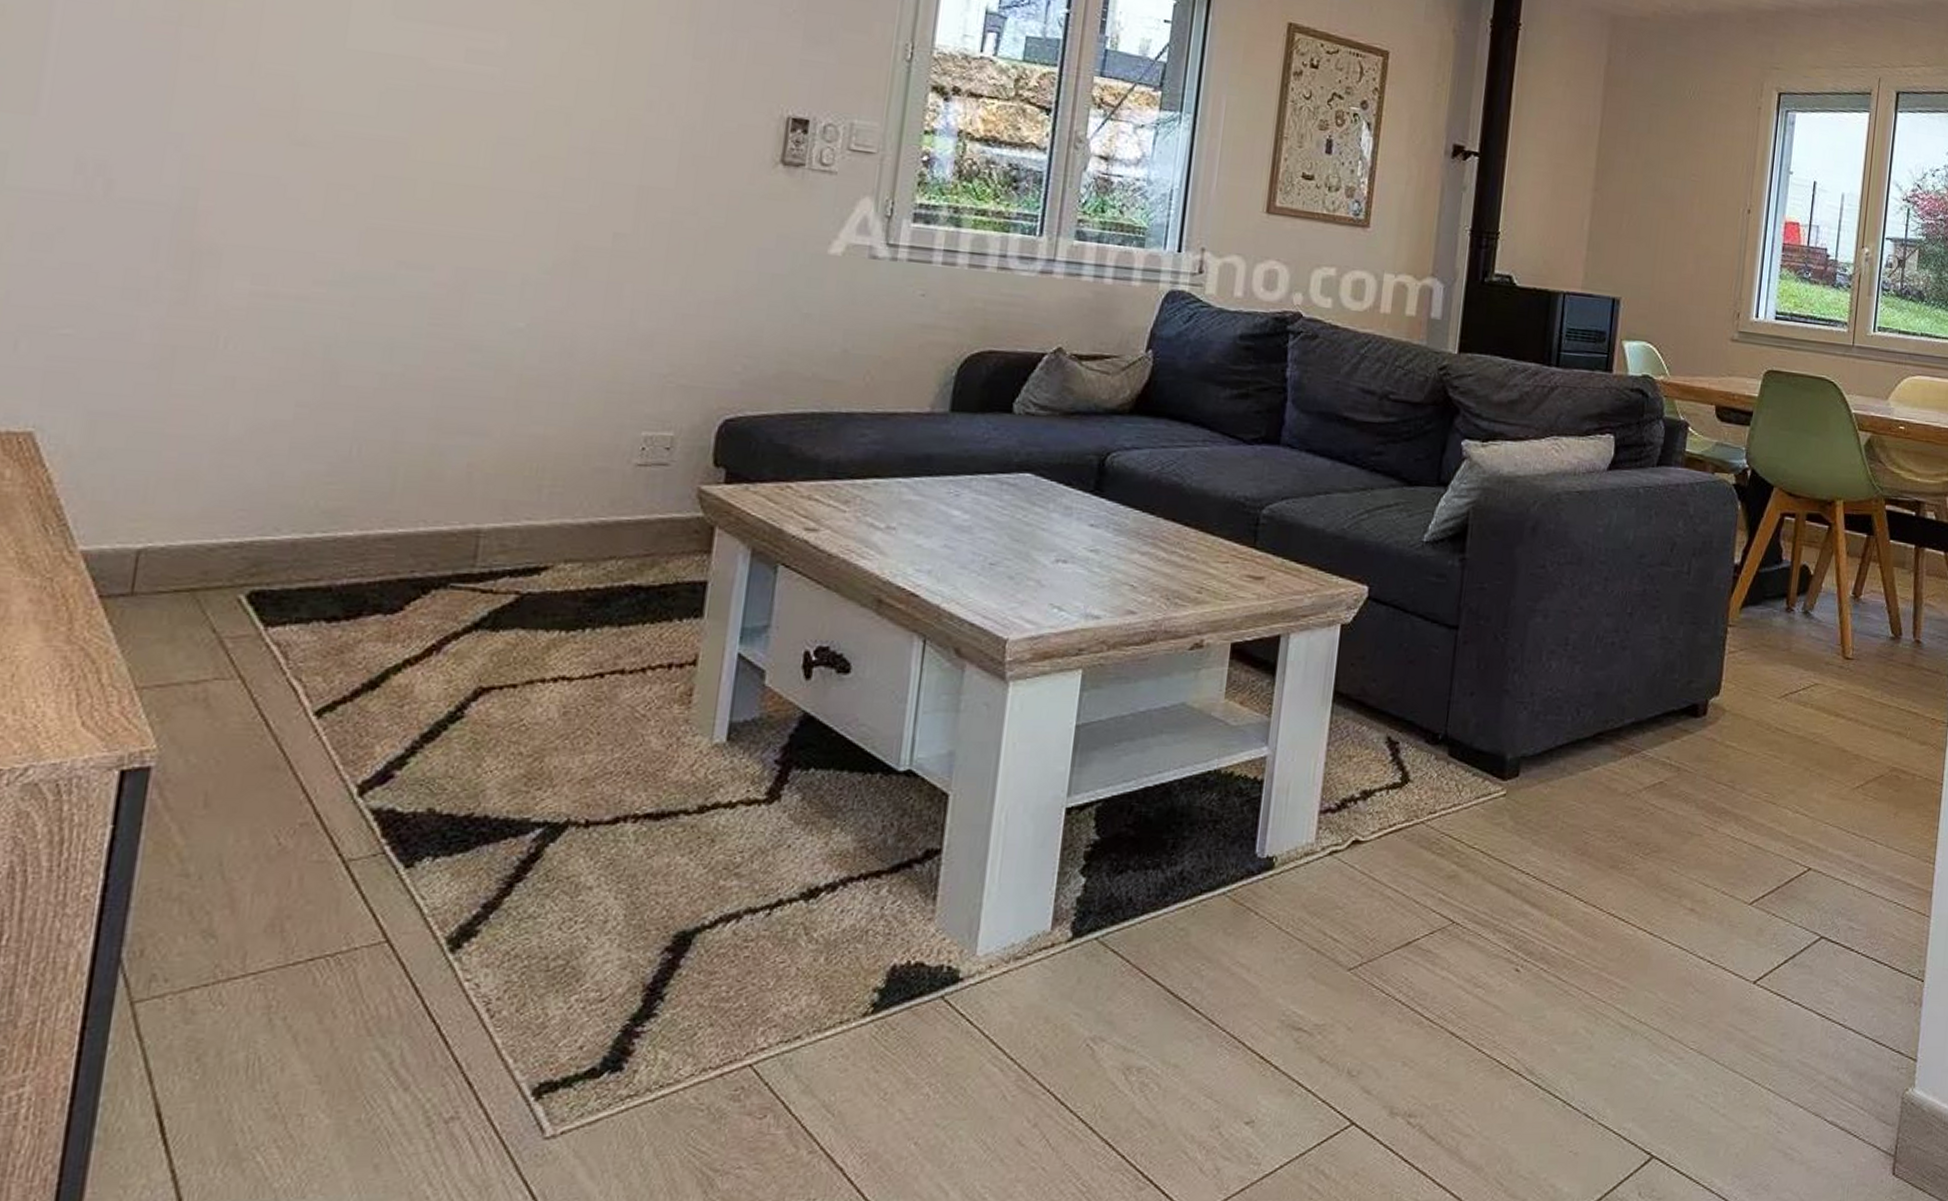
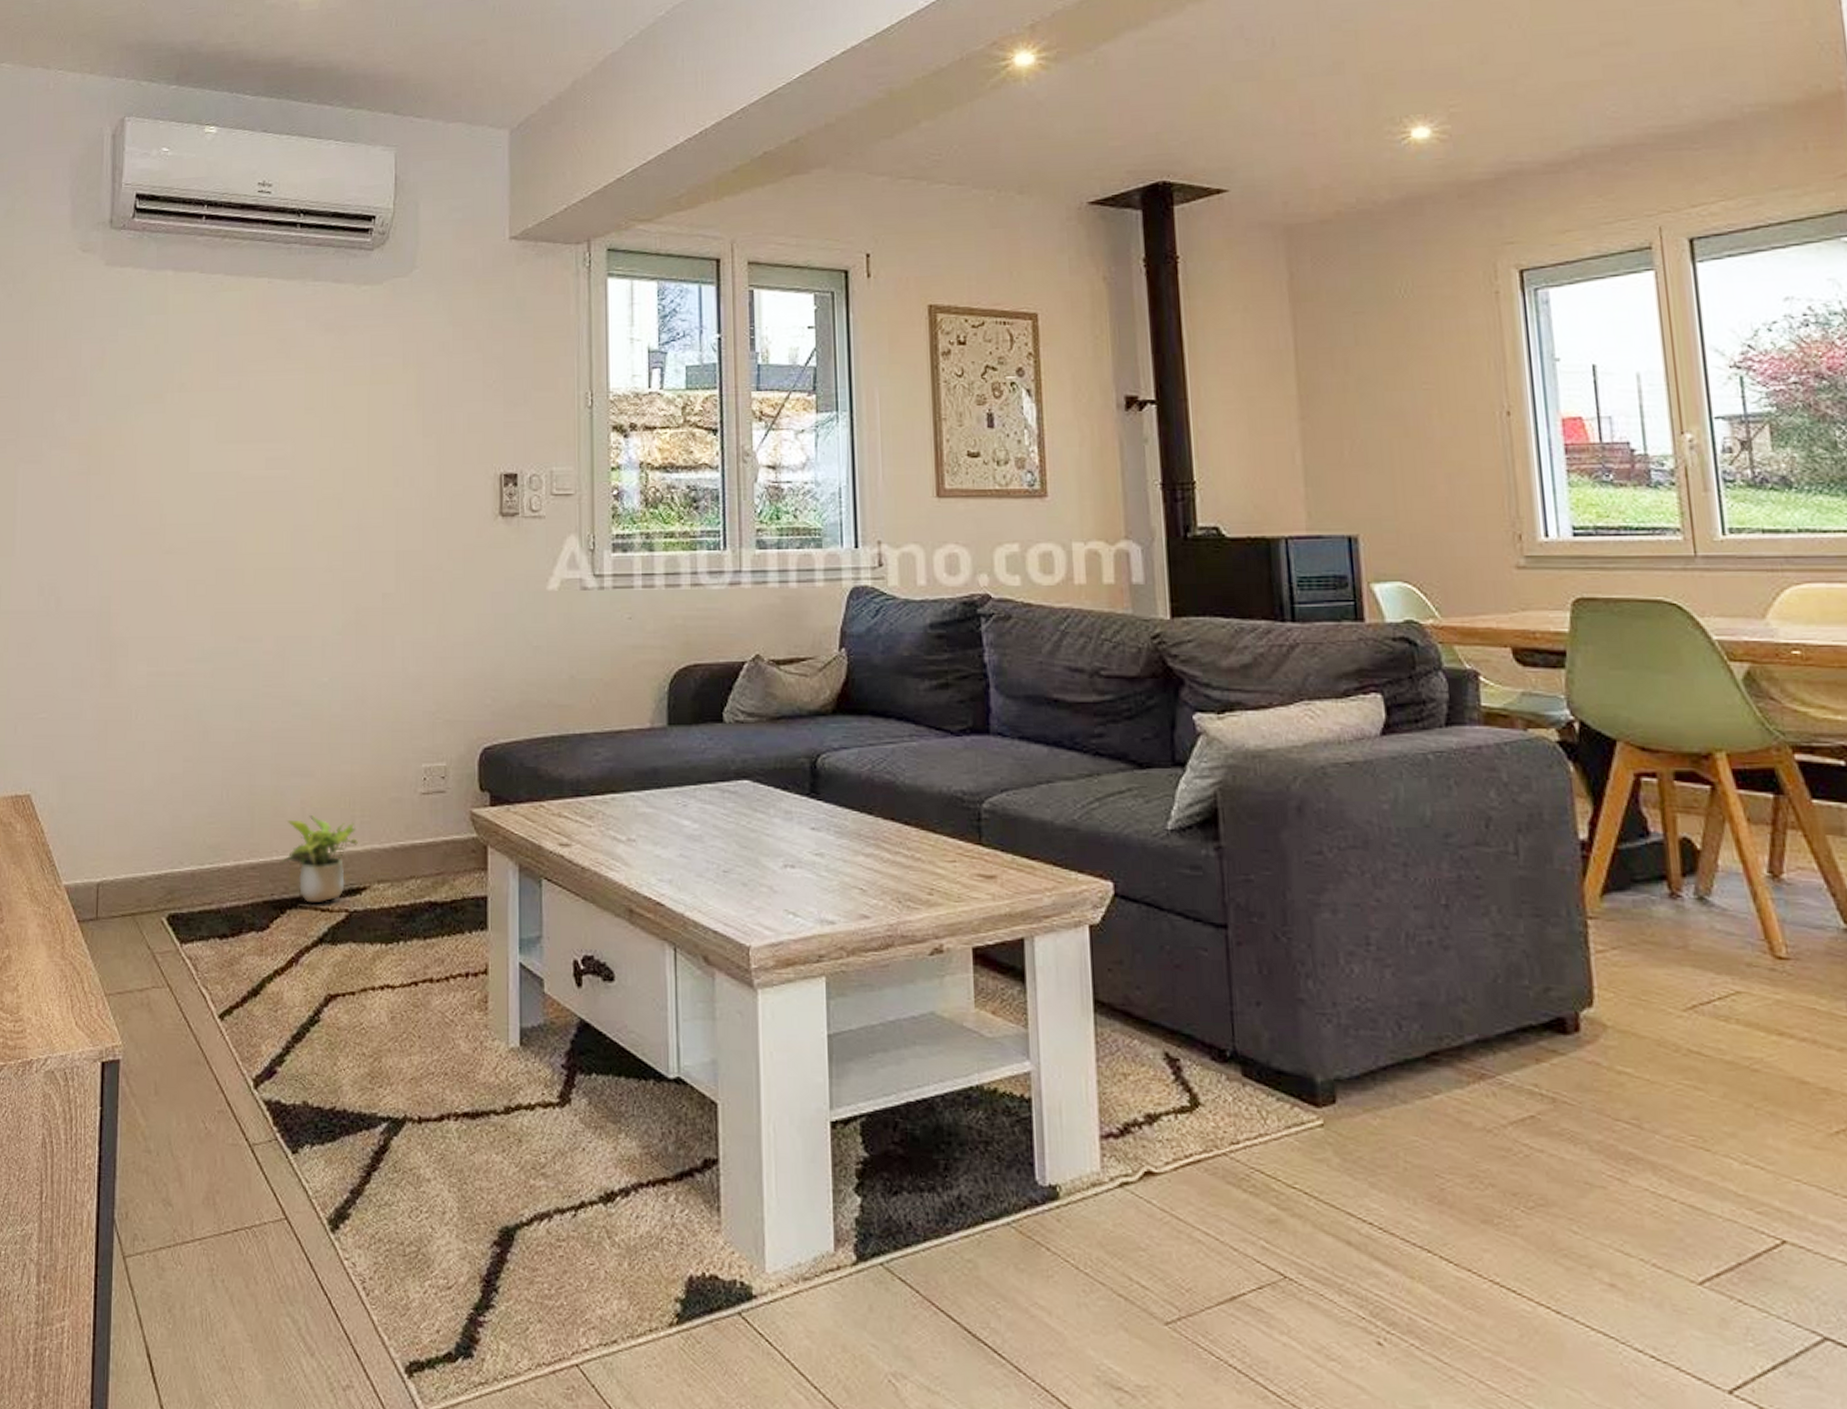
potted plant: none [429,480,543,583] -> present [281,814,358,903]

